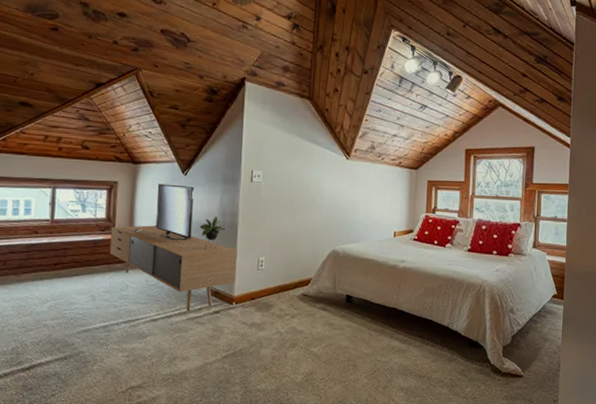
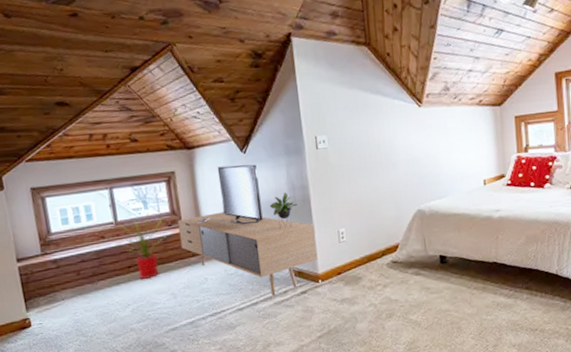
house plant: none [51,216,100,278] -> present [119,213,166,279]

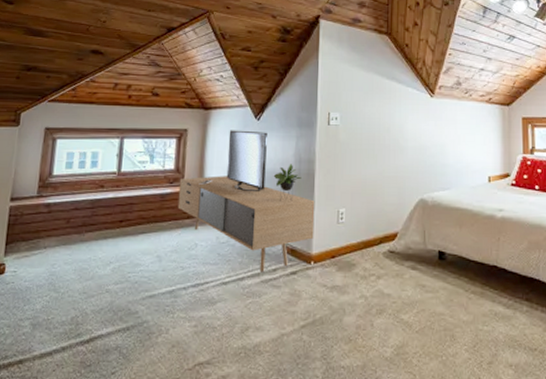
house plant: present [119,213,166,279] -> none [117,167,168,236]

